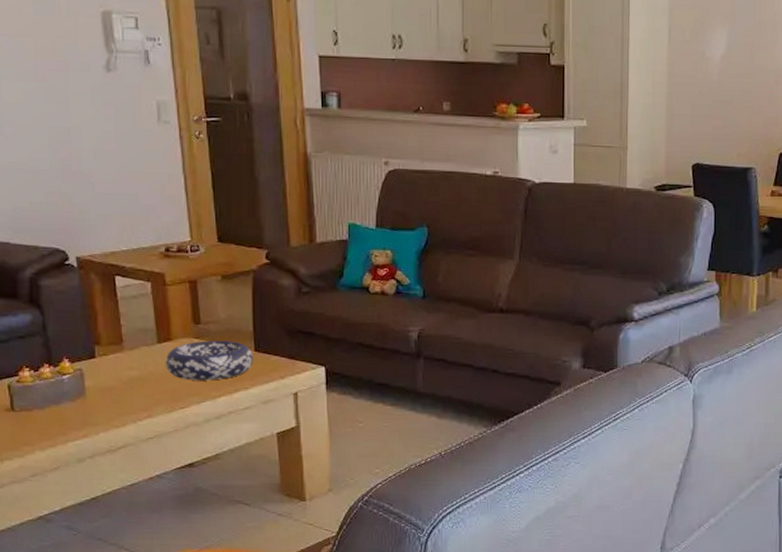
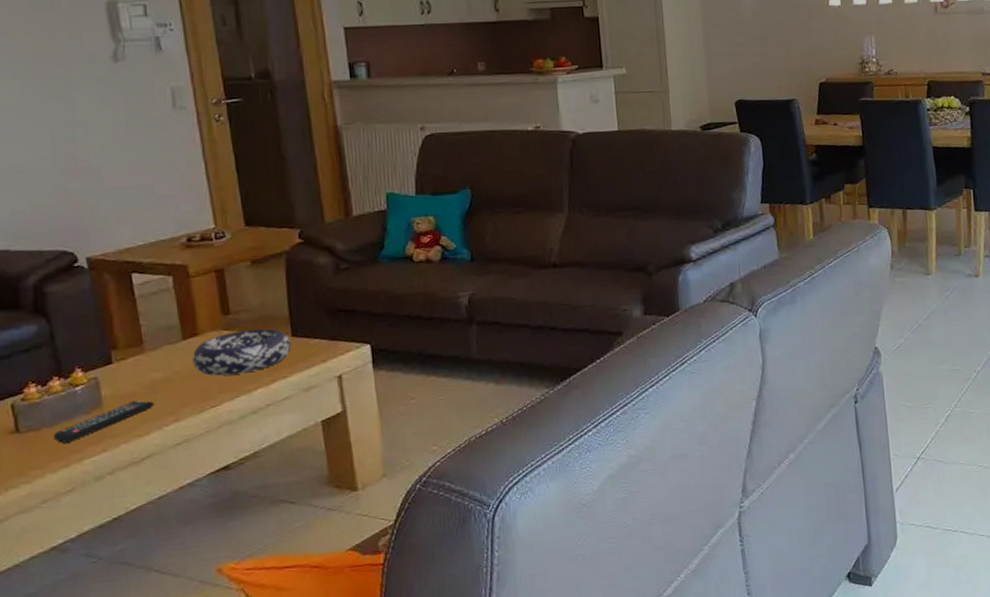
remote control: none [42,395,131,425] -> present [53,400,155,443]

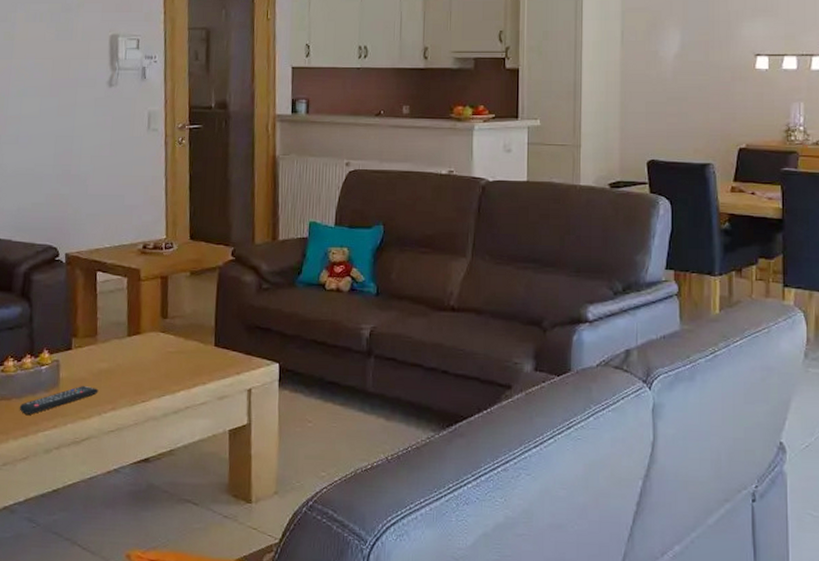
decorative bowl: present [192,328,291,376] -> none [132,334,213,375]

